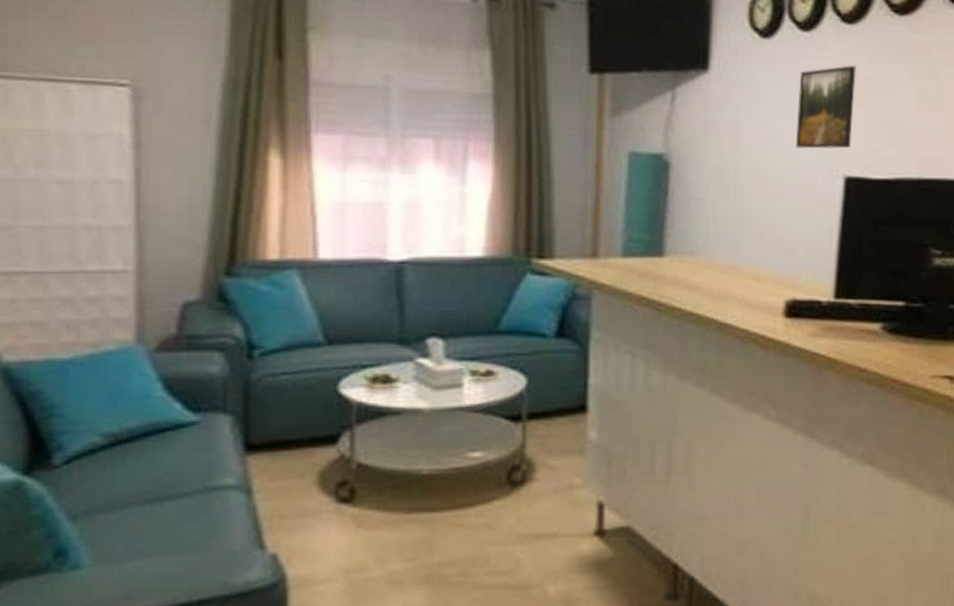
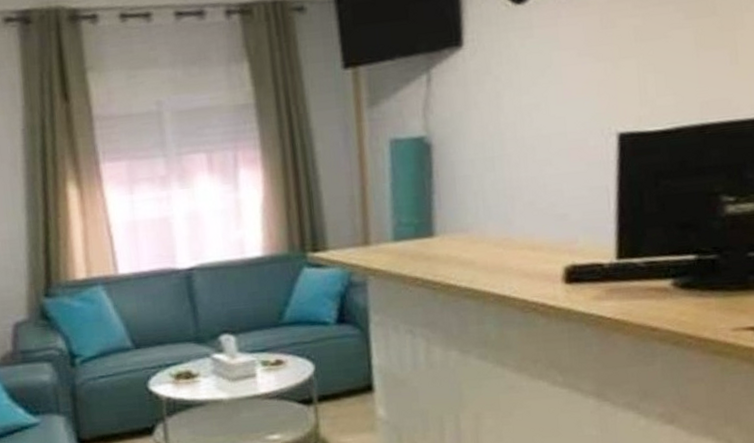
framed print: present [795,64,857,149] -> none [559,16,623,111]

